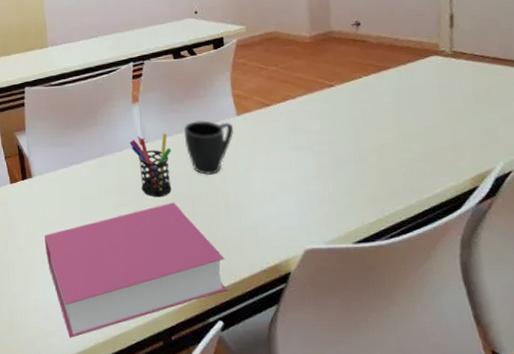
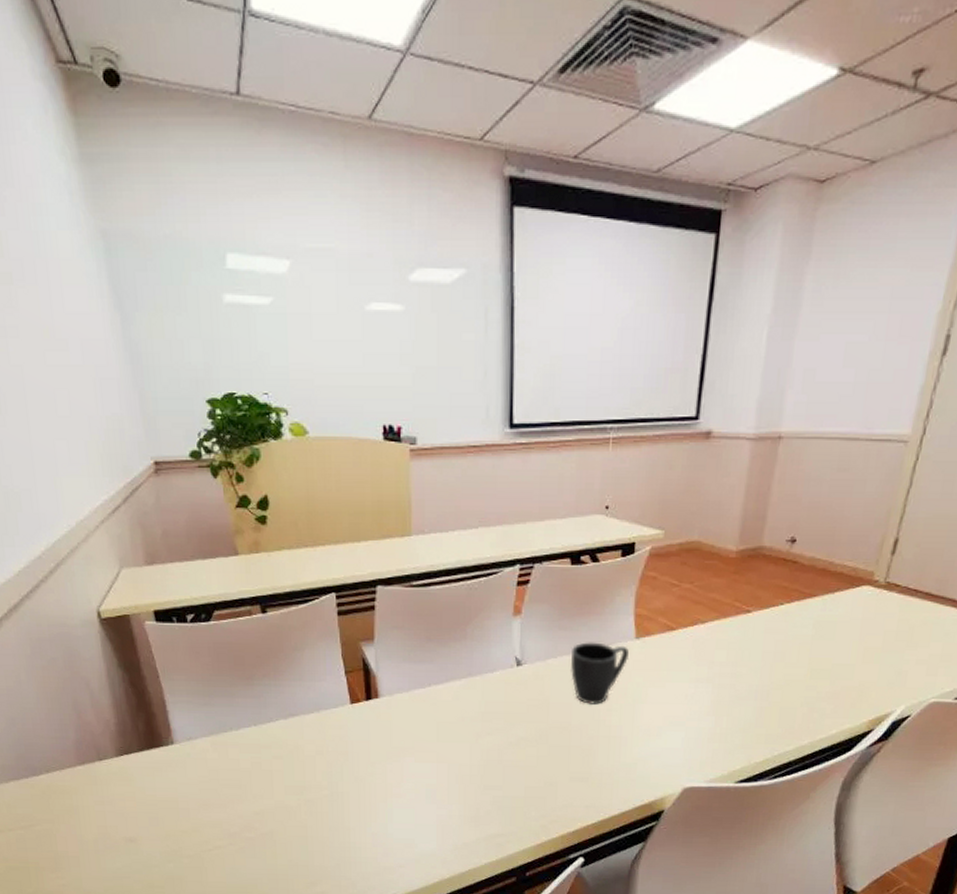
book: present [45,202,227,338] -> none [390,733,596,874]
pen holder: present [129,133,172,198] -> none [504,654,554,727]

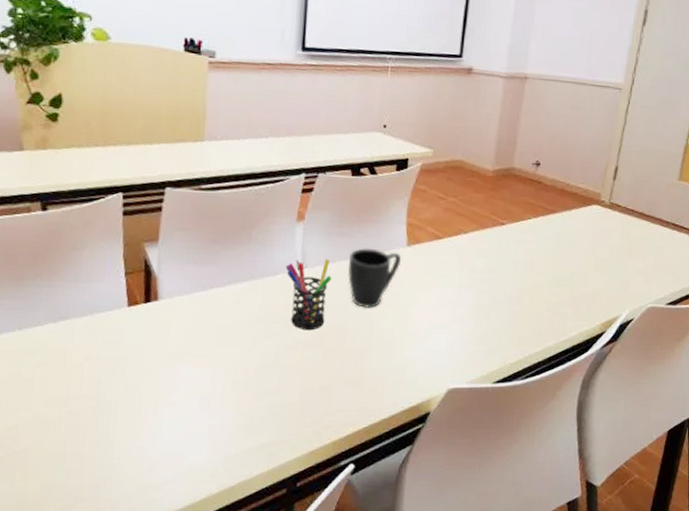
pen holder: none [504,654,554,727] -> present [285,259,332,331]

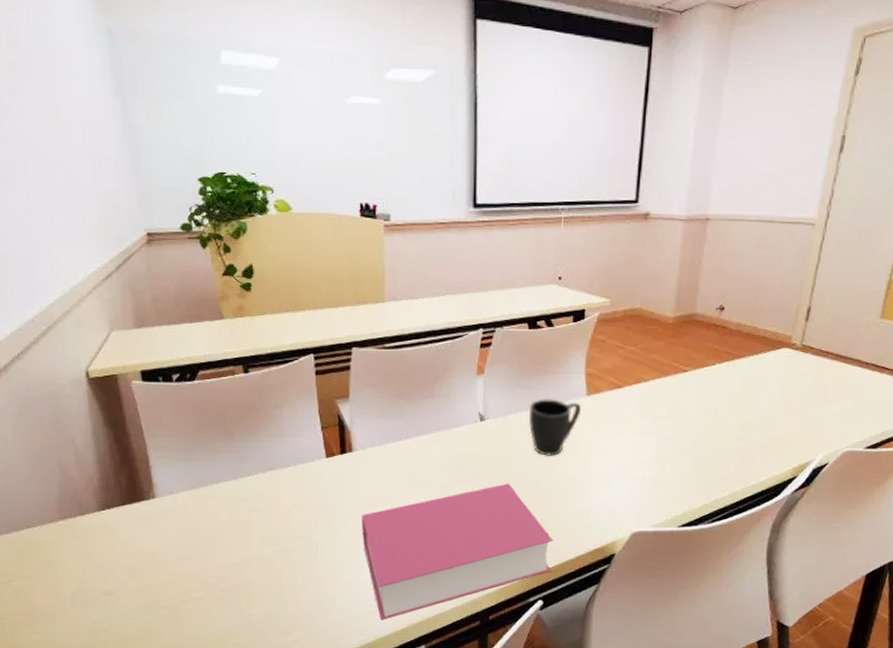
book: none [162,336,368,491] -> present [362,483,553,620]
pen holder: present [285,259,332,331] -> none [468,410,514,478]

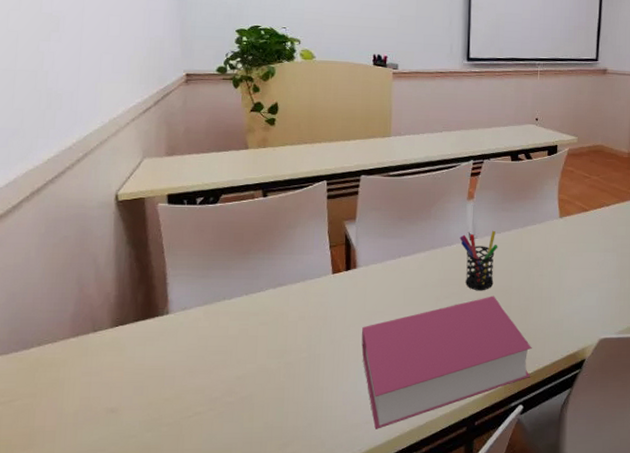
pen holder: none [468,410,514,478] -> present [459,230,498,291]
mug: present [529,399,581,456] -> none [511,220,555,271]

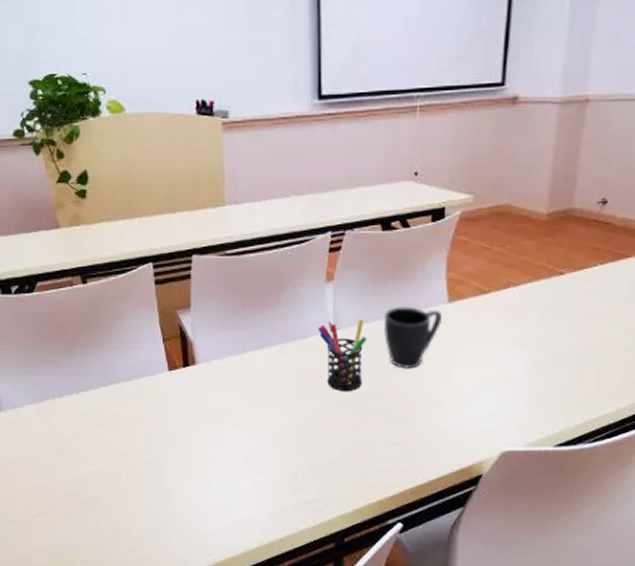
book: present [361,296,532,429] -> none [207,398,413,540]
mug: none [511,220,555,271] -> present [384,307,442,369]

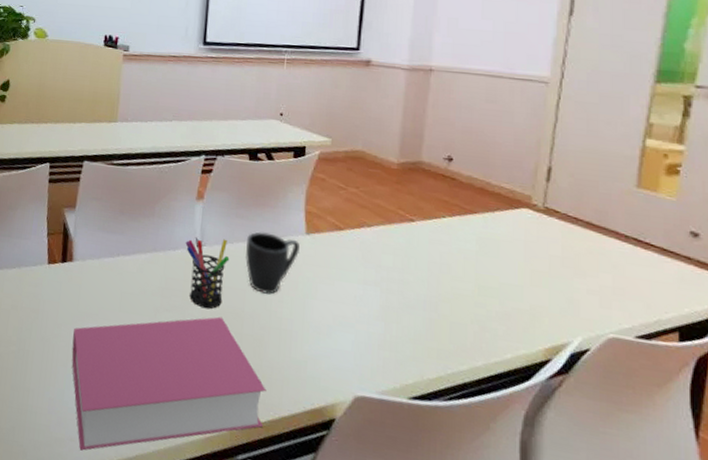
book: none [207,398,413,540] -> present [71,316,266,451]

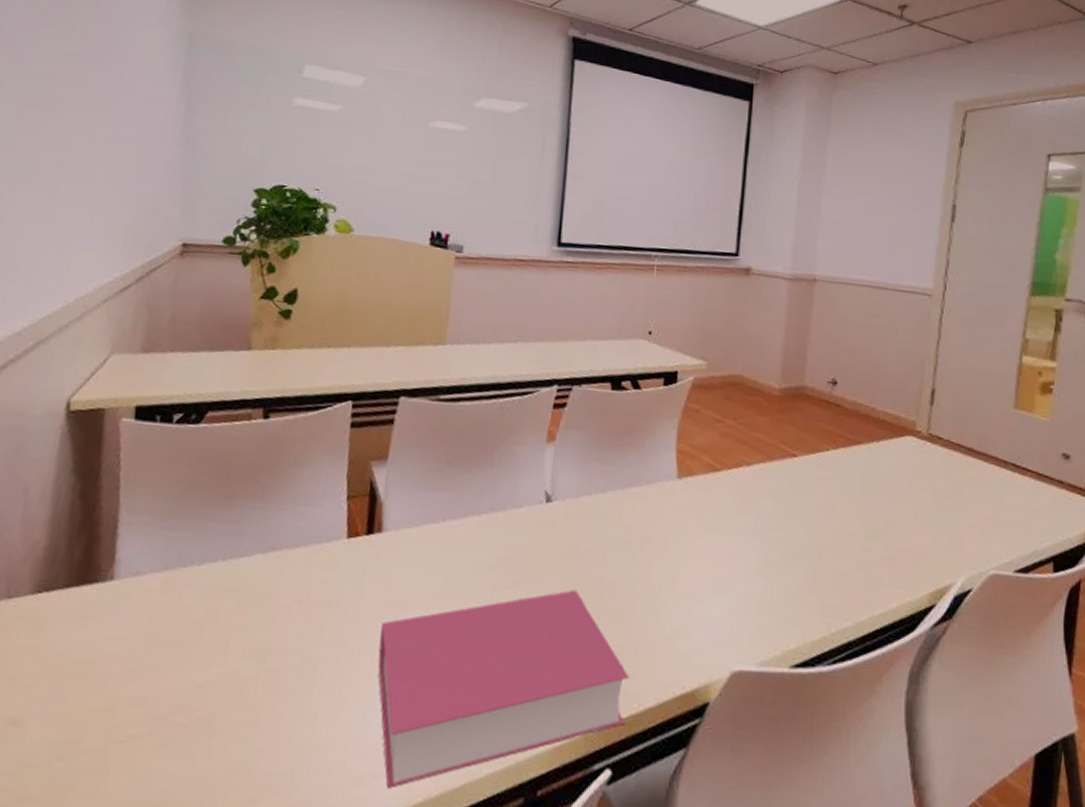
pen holder: present [185,239,230,309] -> none [531,490,587,581]
mug: present [245,231,300,294] -> none [606,478,670,556]

